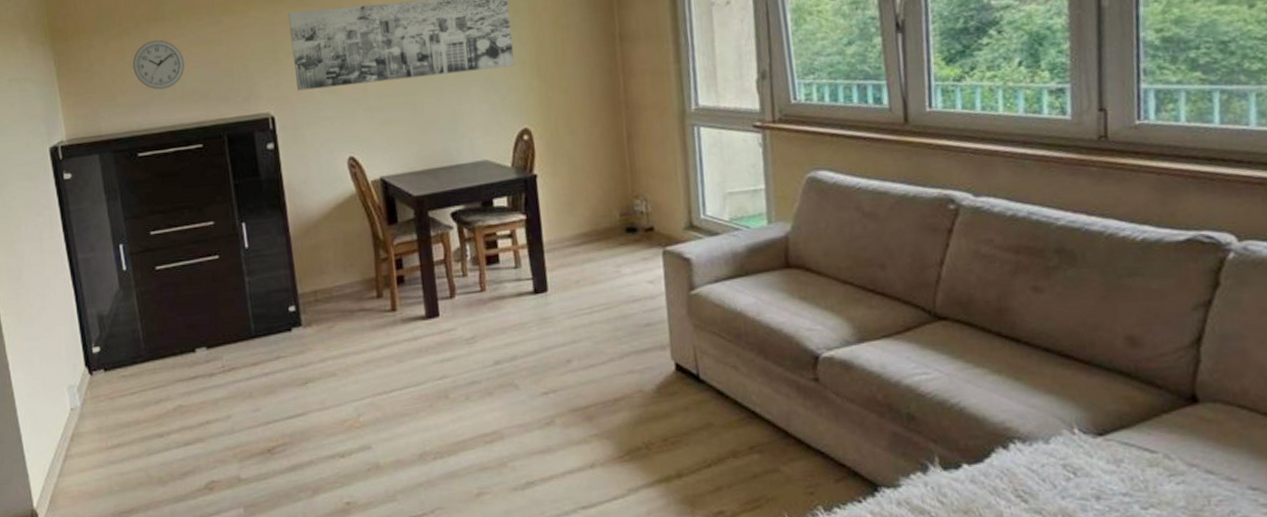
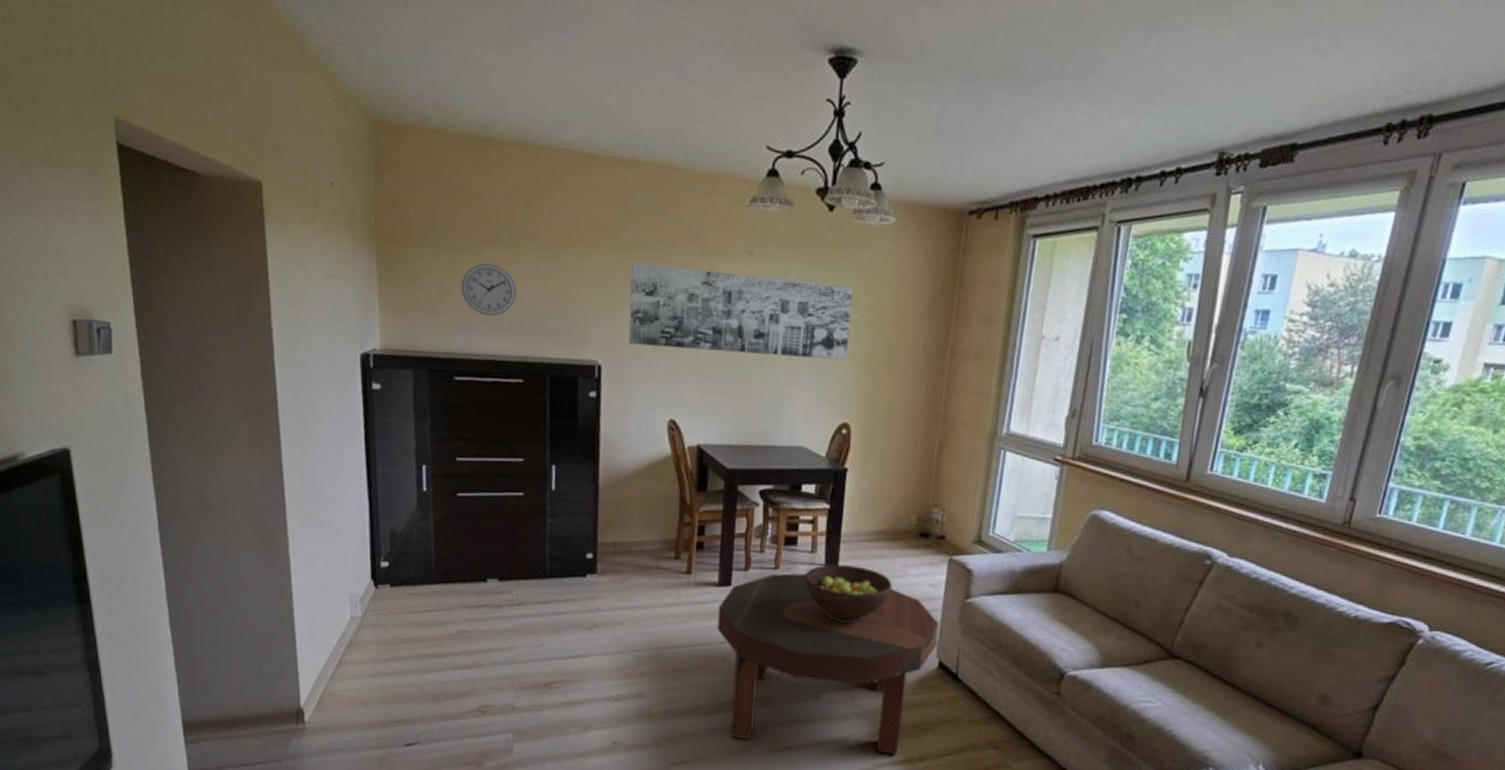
coffee table: none [430,291,669,481] -> present [717,573,939,754]
fruit bowl: none [513,274,608,337] -> present [804,563,892,623]

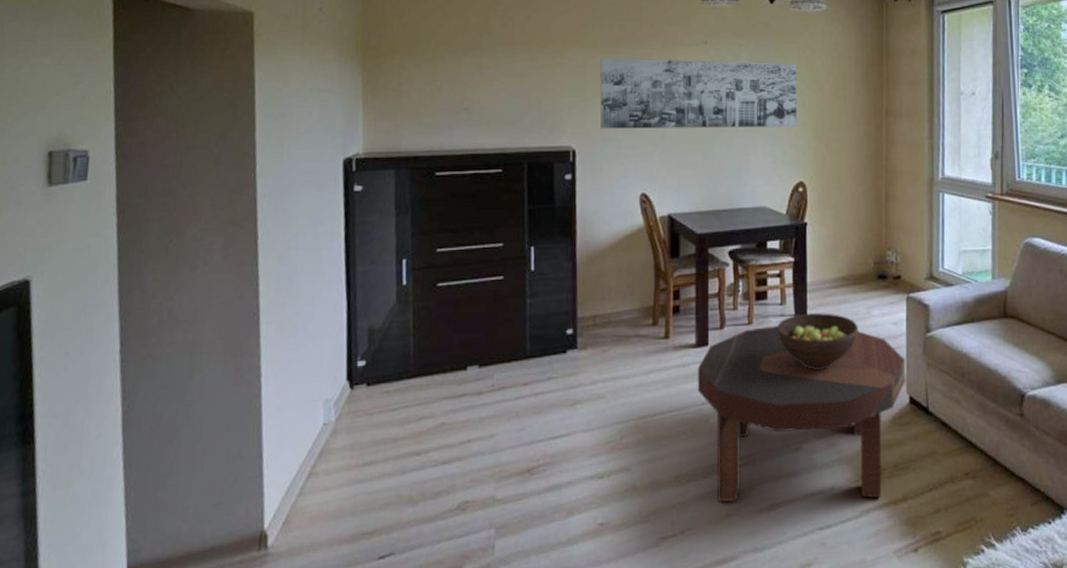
wall clock: present [461,263,517,316] -> none [442,68,495,114]

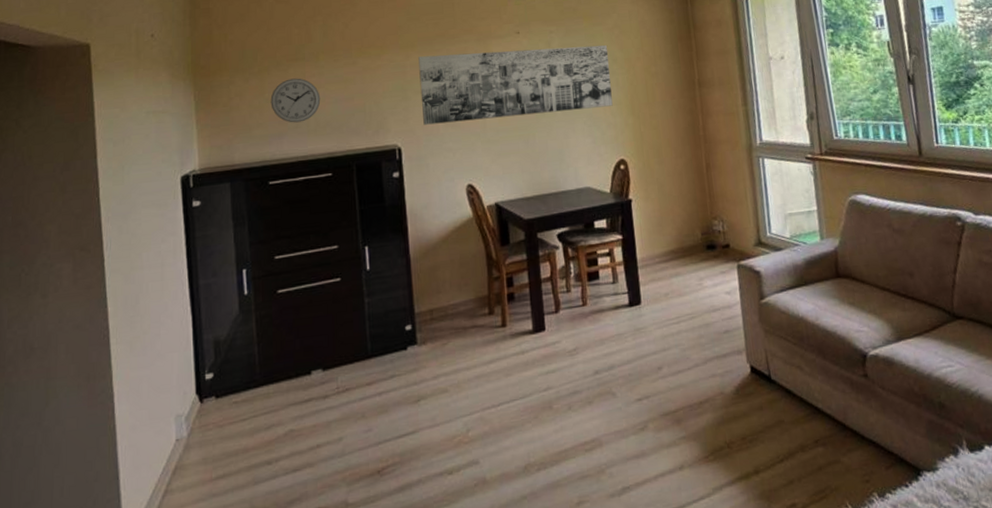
wall clock: none [442,68,495,114] -> present [270,78,321,123]
coffee table: present [697,326,906,503] -> none [536,303,745,490]
fruit bowl: present [777,312,858,369] -> none [611,287,693,346]

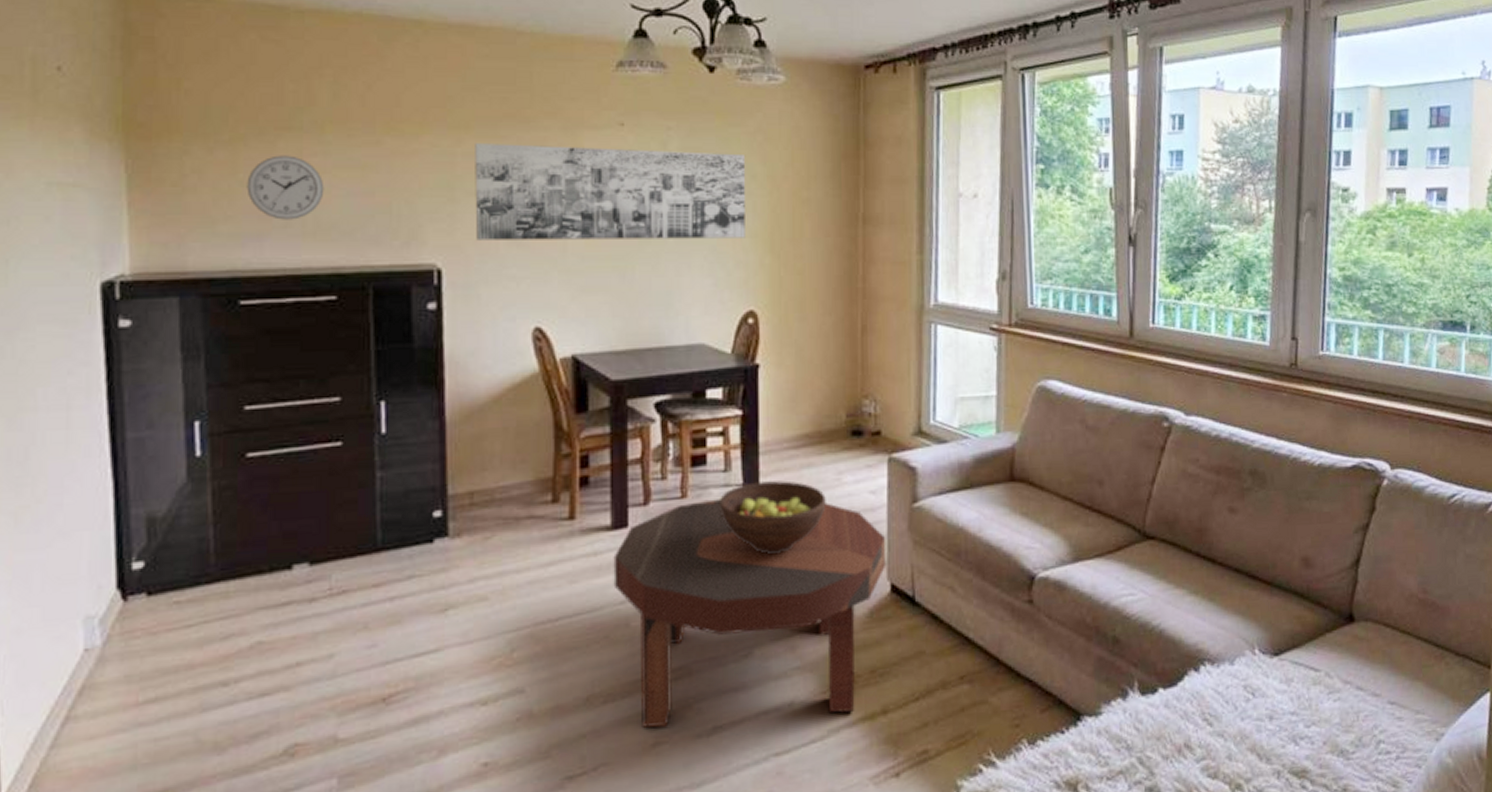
coffee table: none [536,303,745,490] -> present [613,499,887,728]
fruit bowl: none [611,287,693,346] -> present [720,480,826,554]

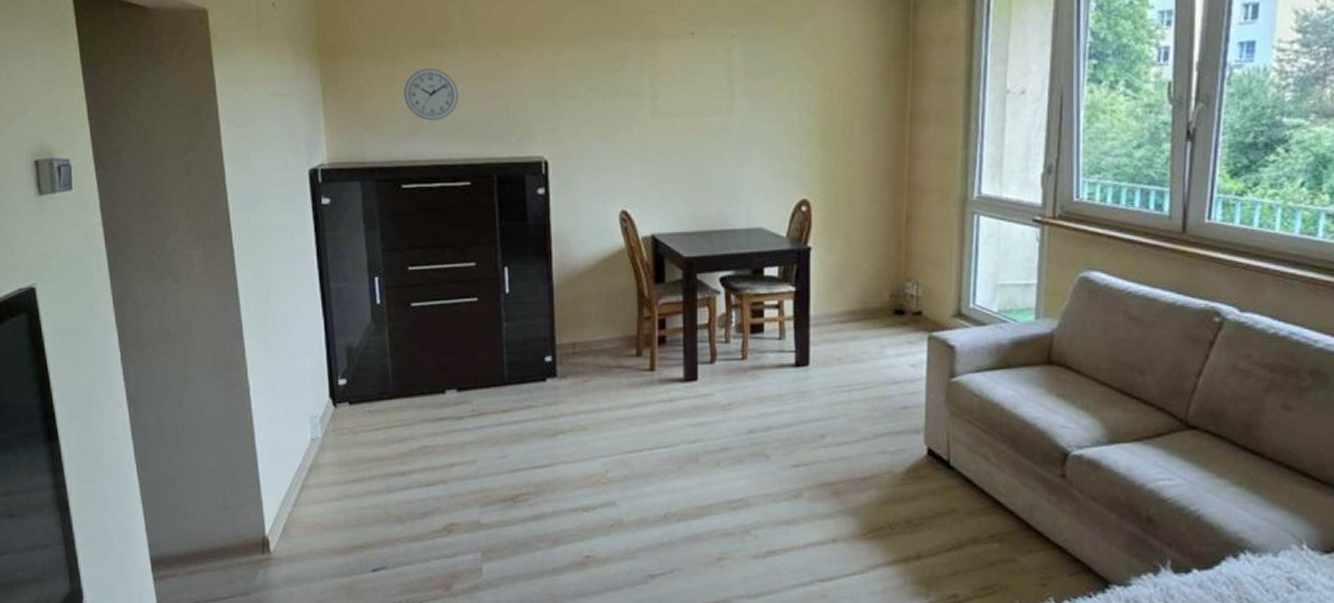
wall art: present [475,143,746,240] -> none [572,53,802,137]
coffee table: present [613,499,887,728] -> none [686,362,924,553]
fruit bowl: present [720,480,826,554] -> none [775,349,869,412]

